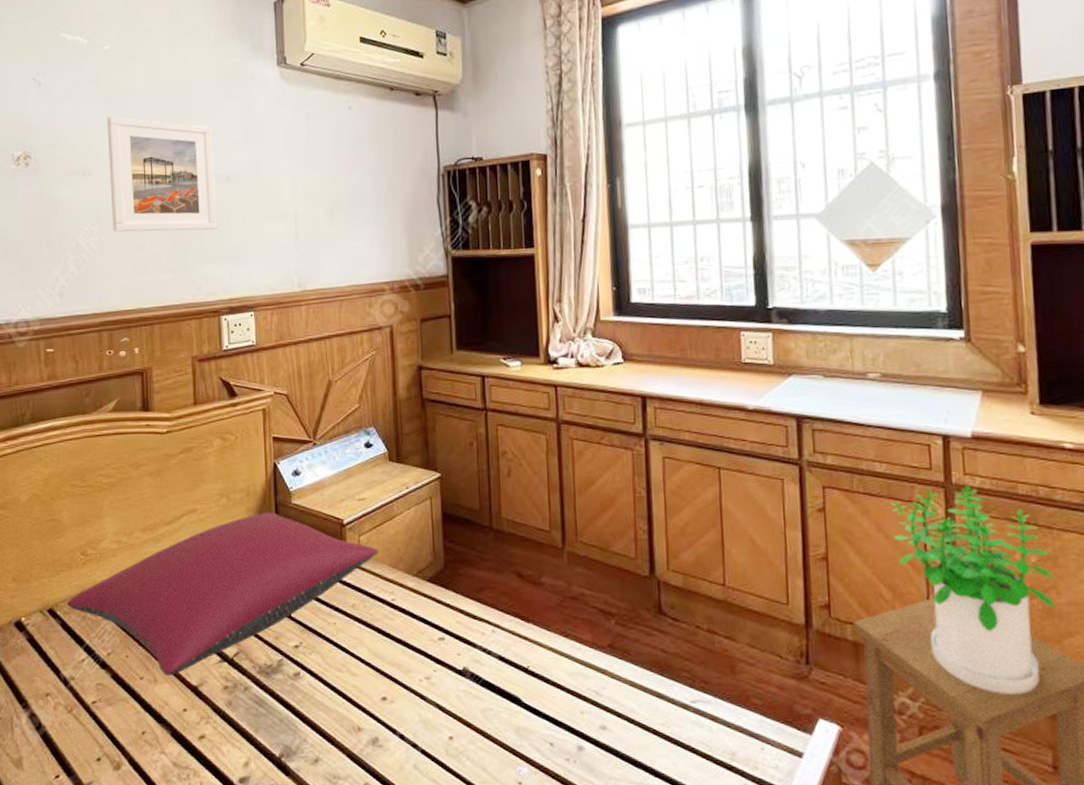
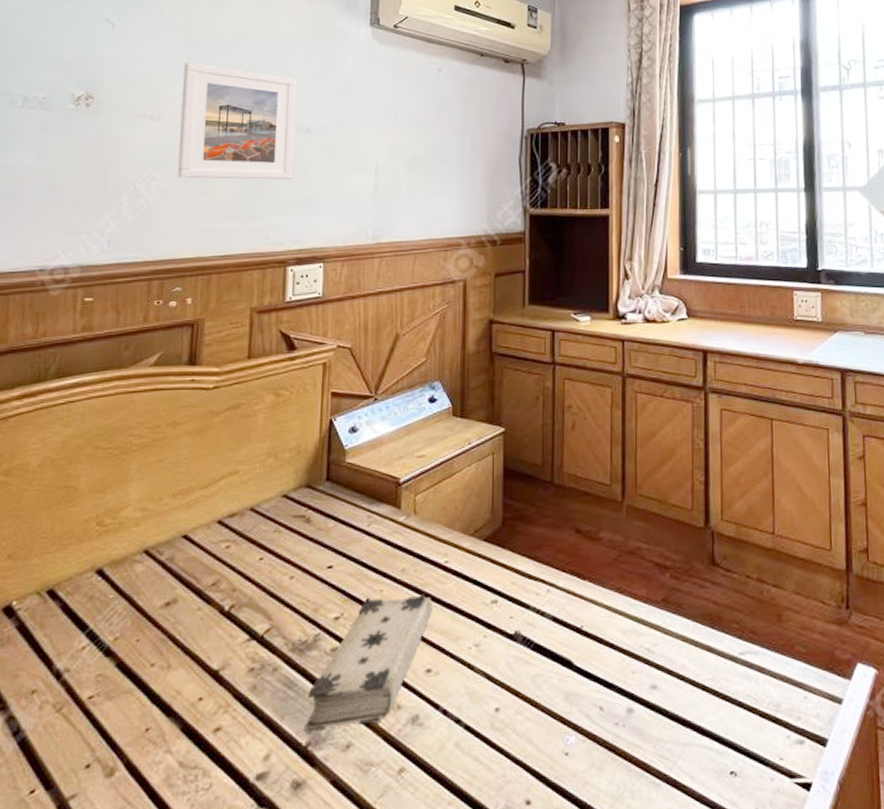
pillow: present [66,512,379,676] -> none [71,472,435,660]
book: none [277,628,384,747] -> present [304,593,434,734]

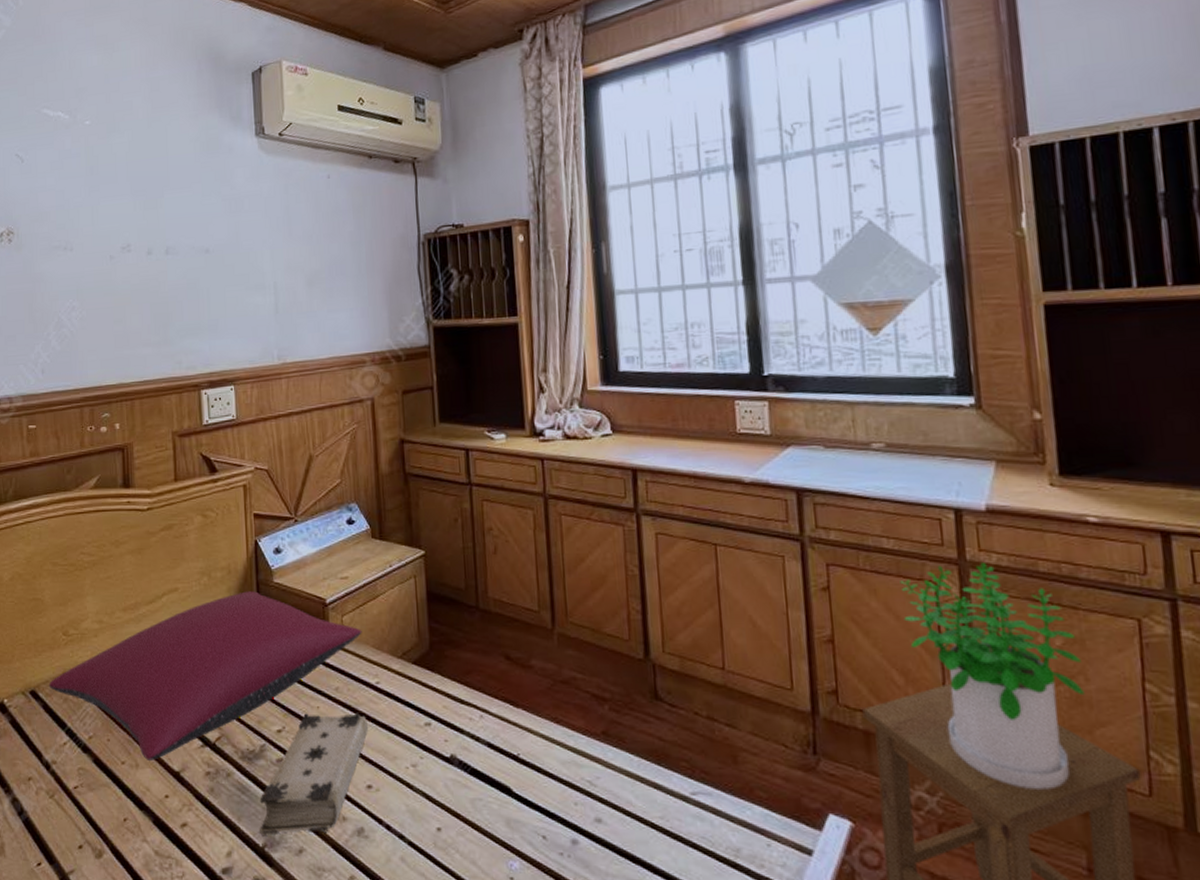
pillow: none [71,472,435,660] -> present [48,591,362,761]
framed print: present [177,63,297,180] -> none [87,190,197,307]

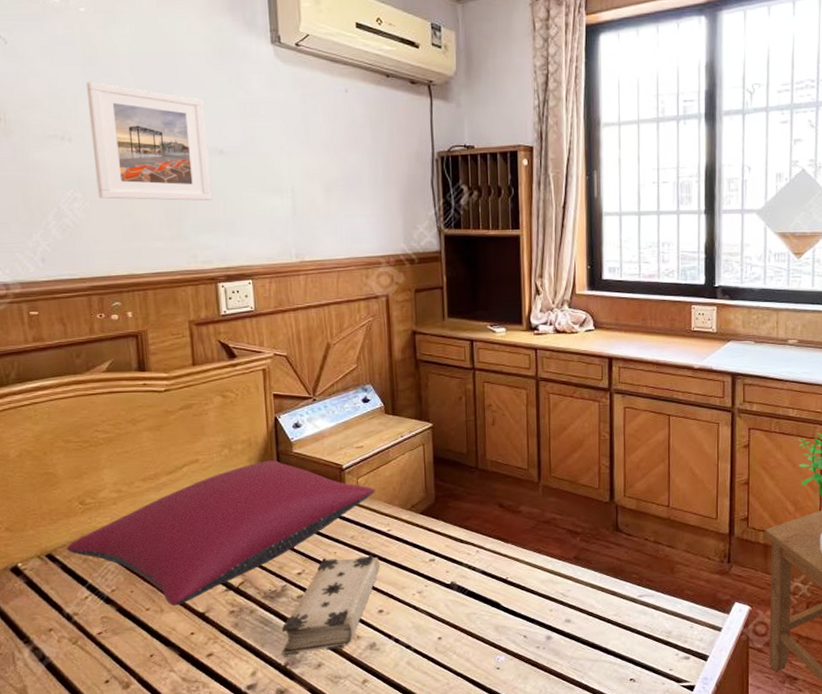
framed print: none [87,190,197,307] -> present [86,82,212,201]

